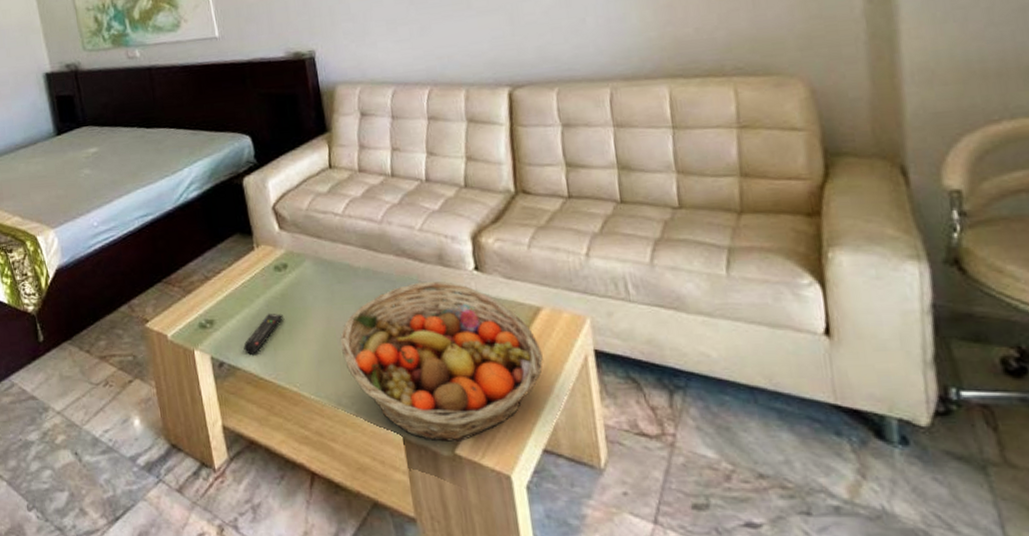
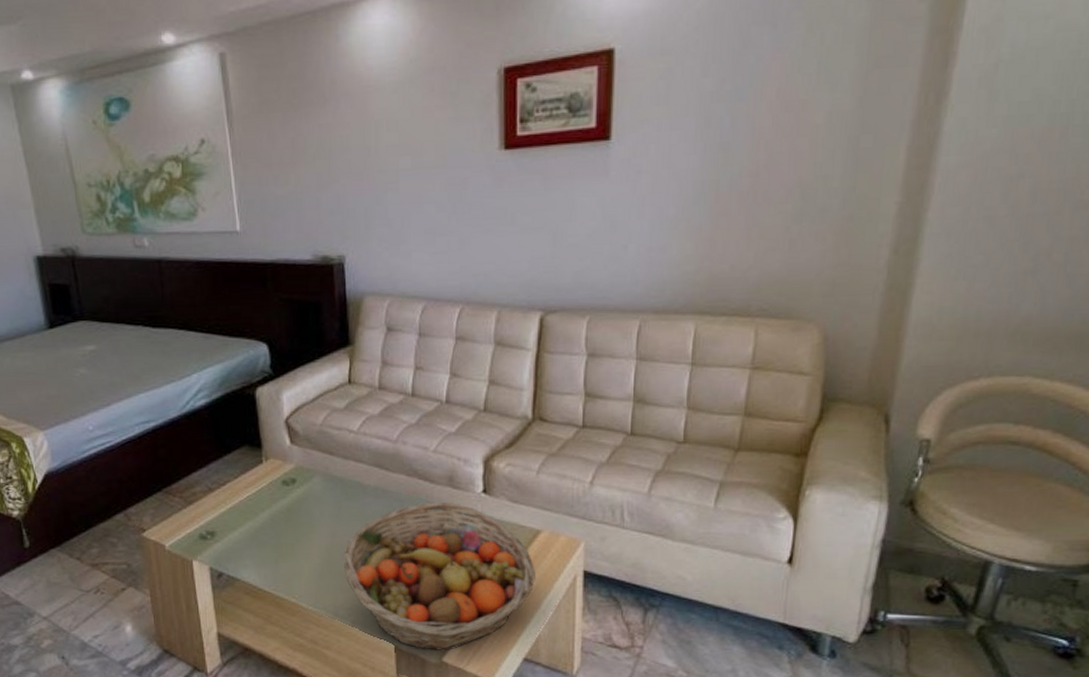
remote control: present [243,313,283,355] -> none [244,526,287,566]

